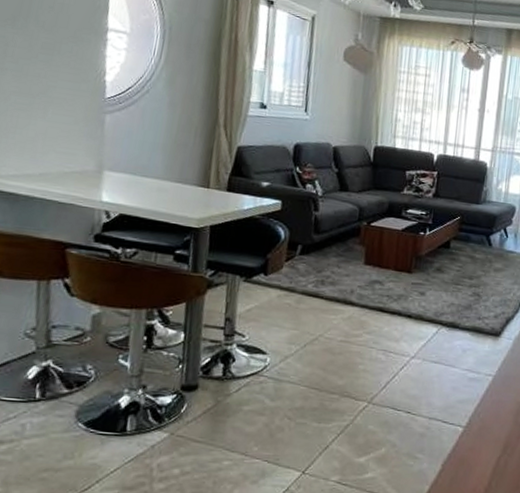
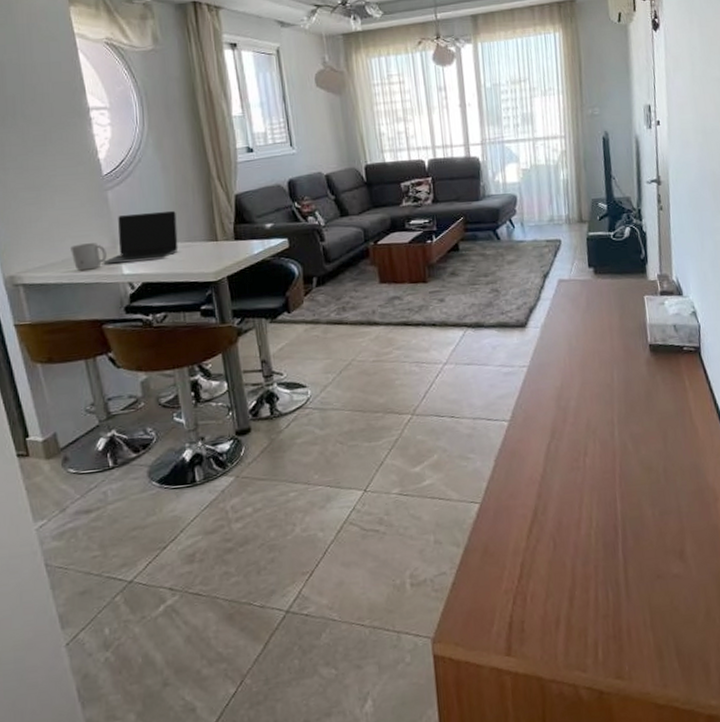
mug: none [51,160,90,190] -> present [70,243,107,271]
laptop: none [83,141,173,195] -> present [103,210,178,264]

